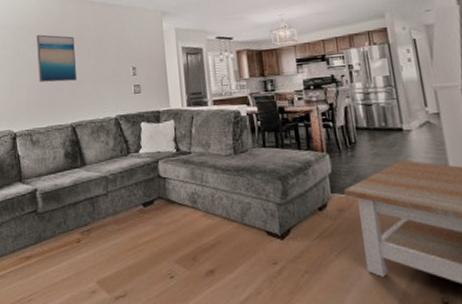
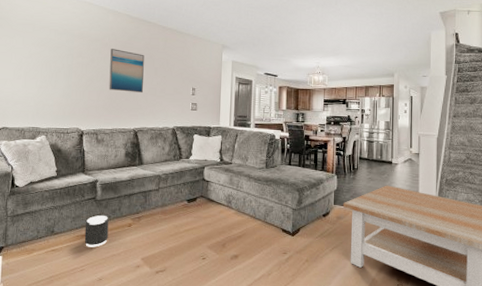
speaker: none [28,231,56,271] -> present [84,215,109,247]

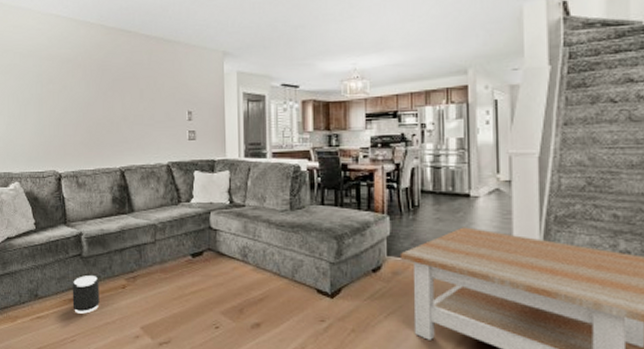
wall art: present [109,49,144,94] -> none [85,69,128,123]

